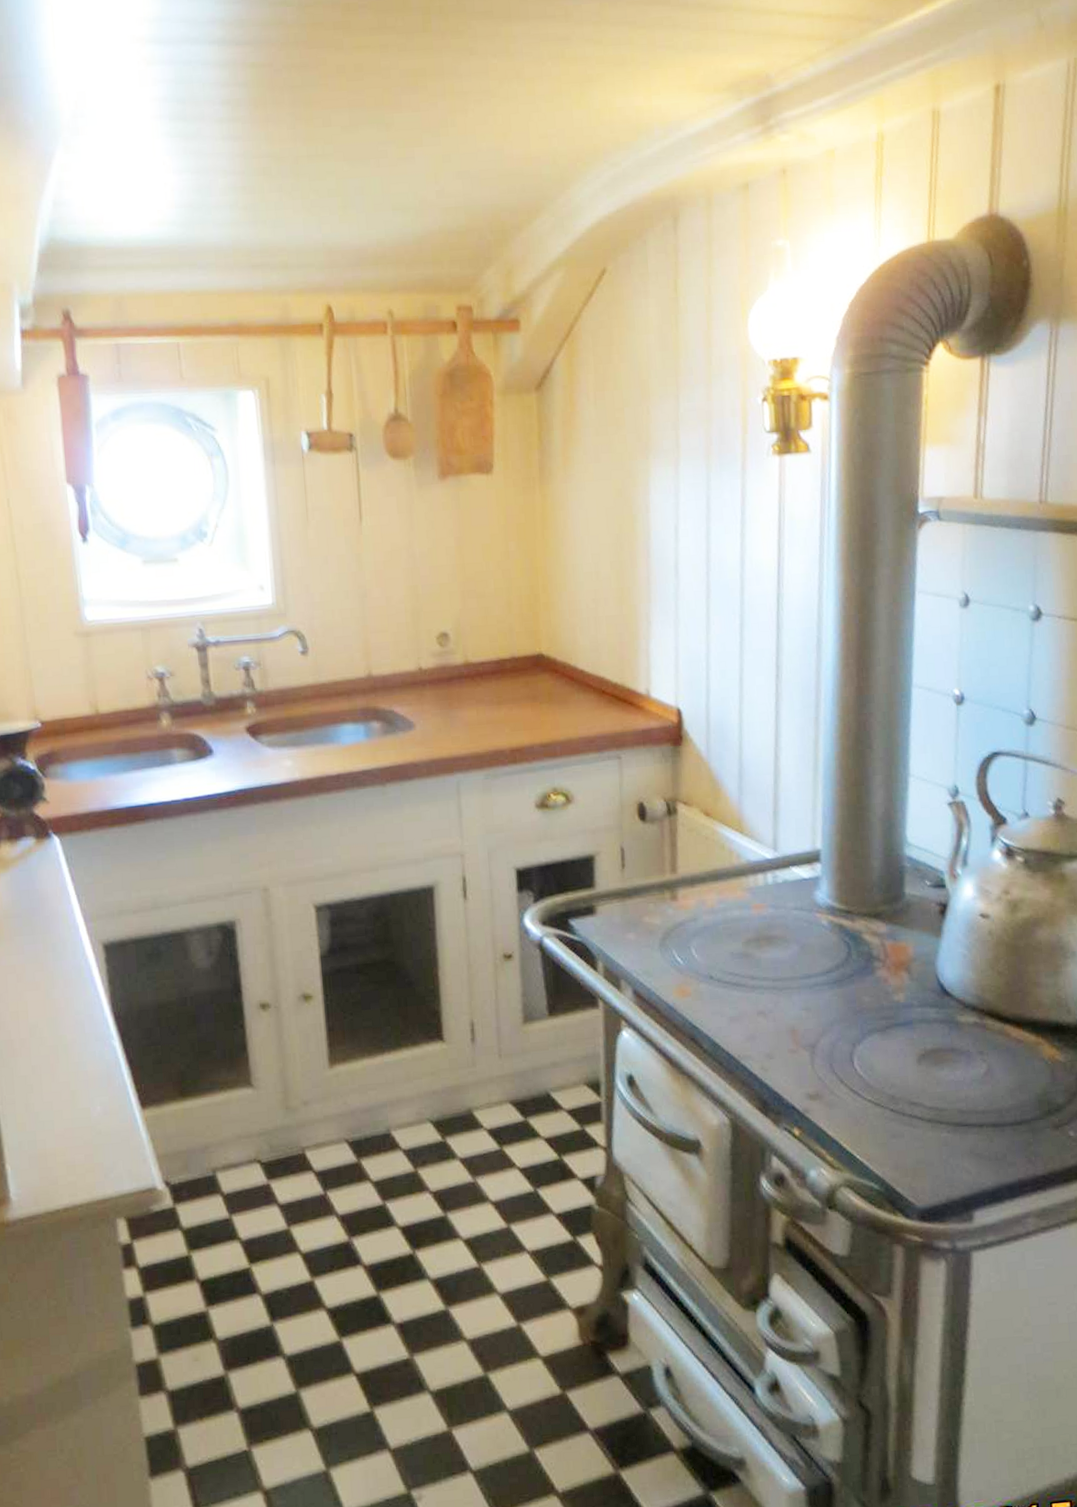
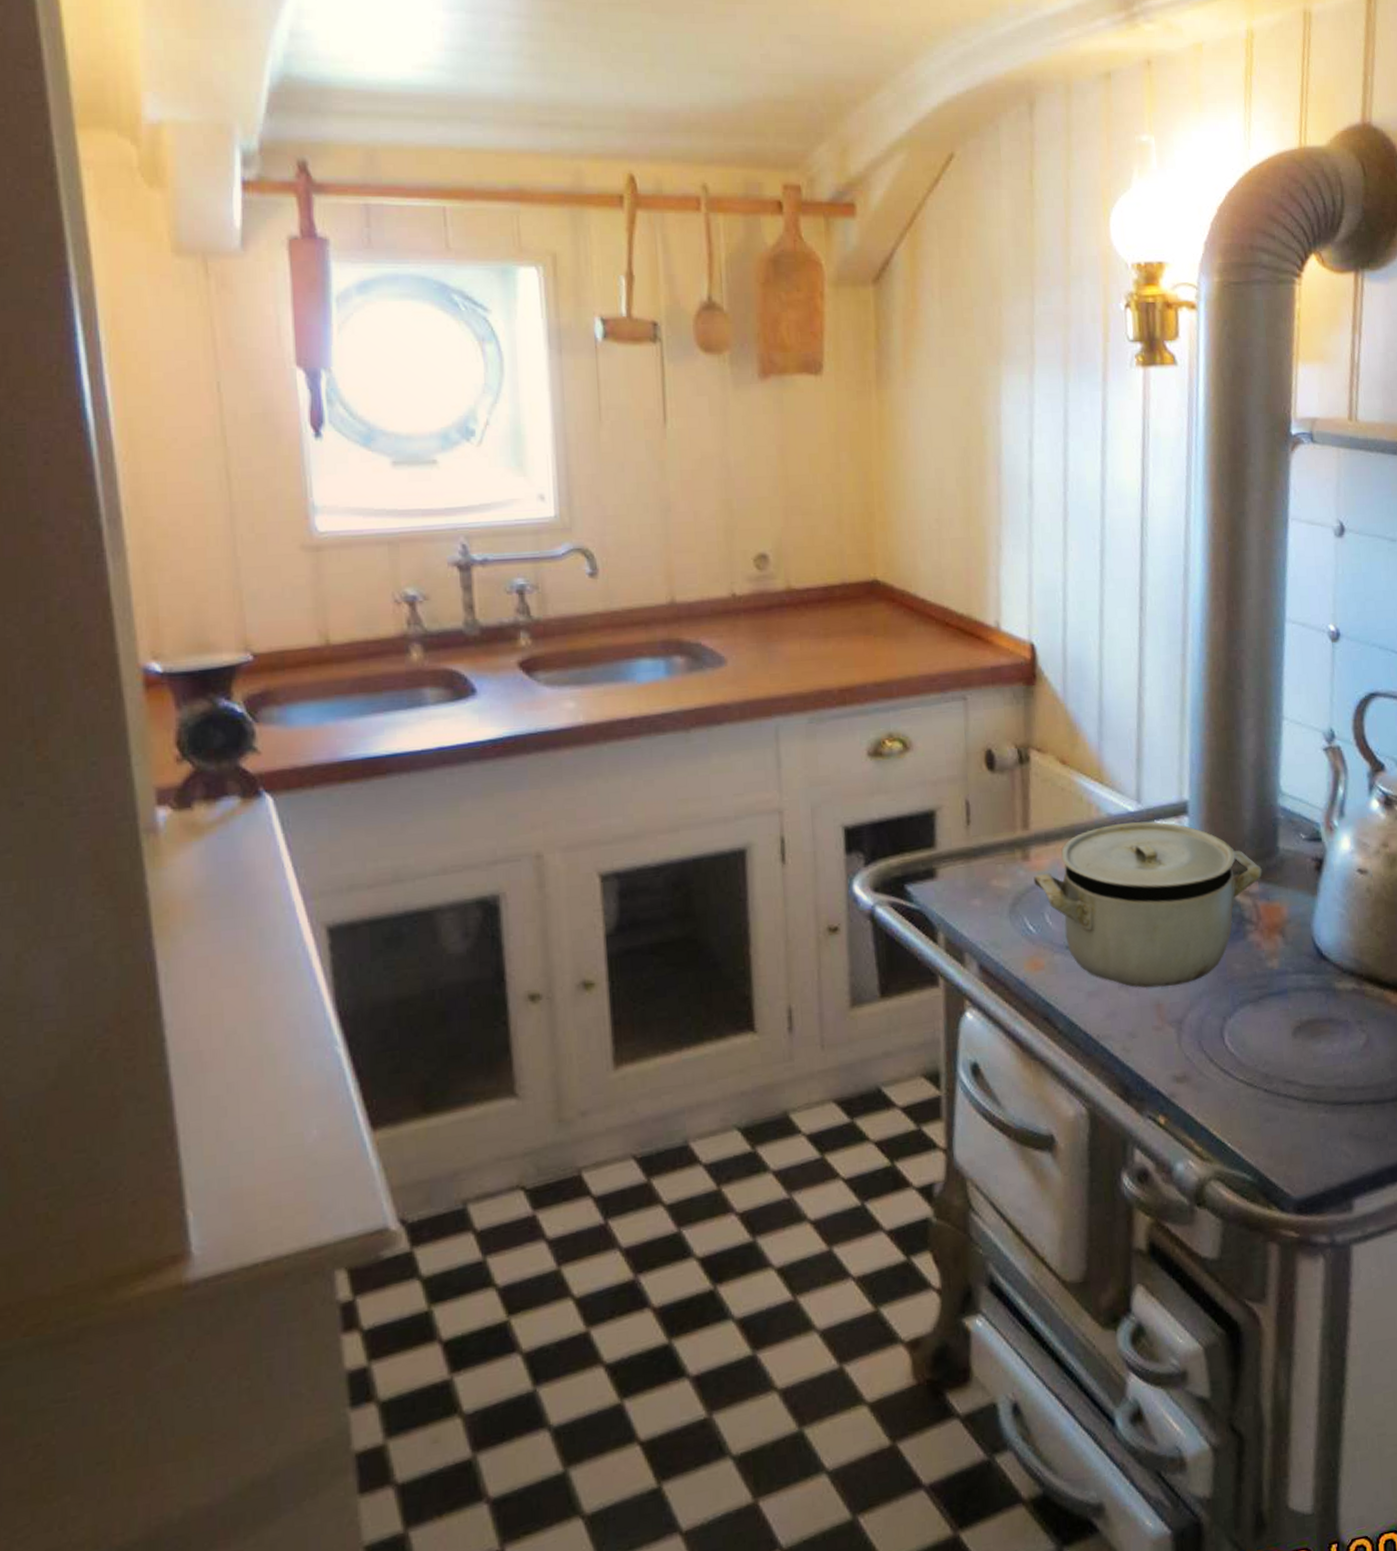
saucepan: none [681,867,889,1016] -> present [1034,821,1262,988]

